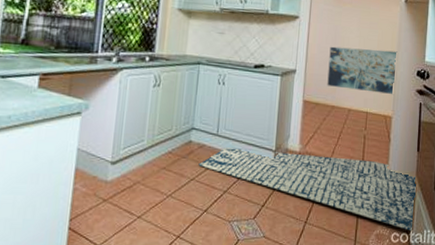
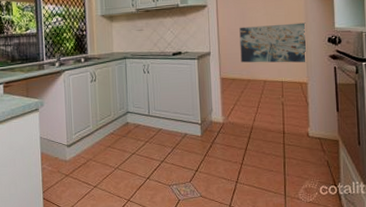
rug: present [198,148,416,232] -> none [137,124,340,184]

